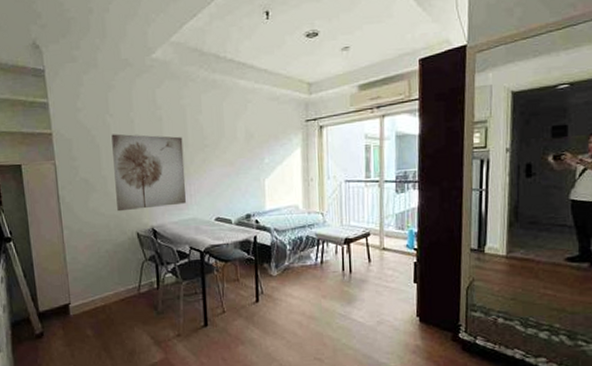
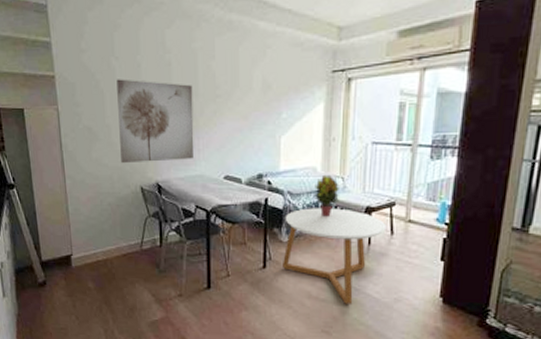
coffee table: none [273,241,364,331] -> present [281,208,386,304]
potted plant: none [297,211,321,250] -> present [313,174,339,217]

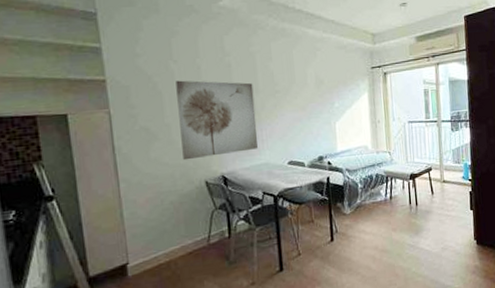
coffee table: present [281,208,386,304] -> none [345,178,428,261]
potted plant: present [313,174,339,217] -> none [367,151,389,187]

